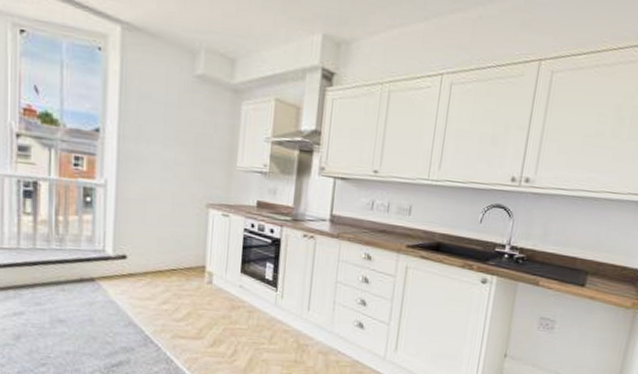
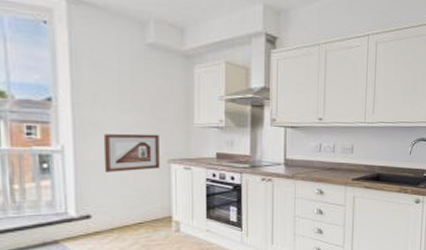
picture frame: none [143,170,200,213] -> present [103,133,160,172]

